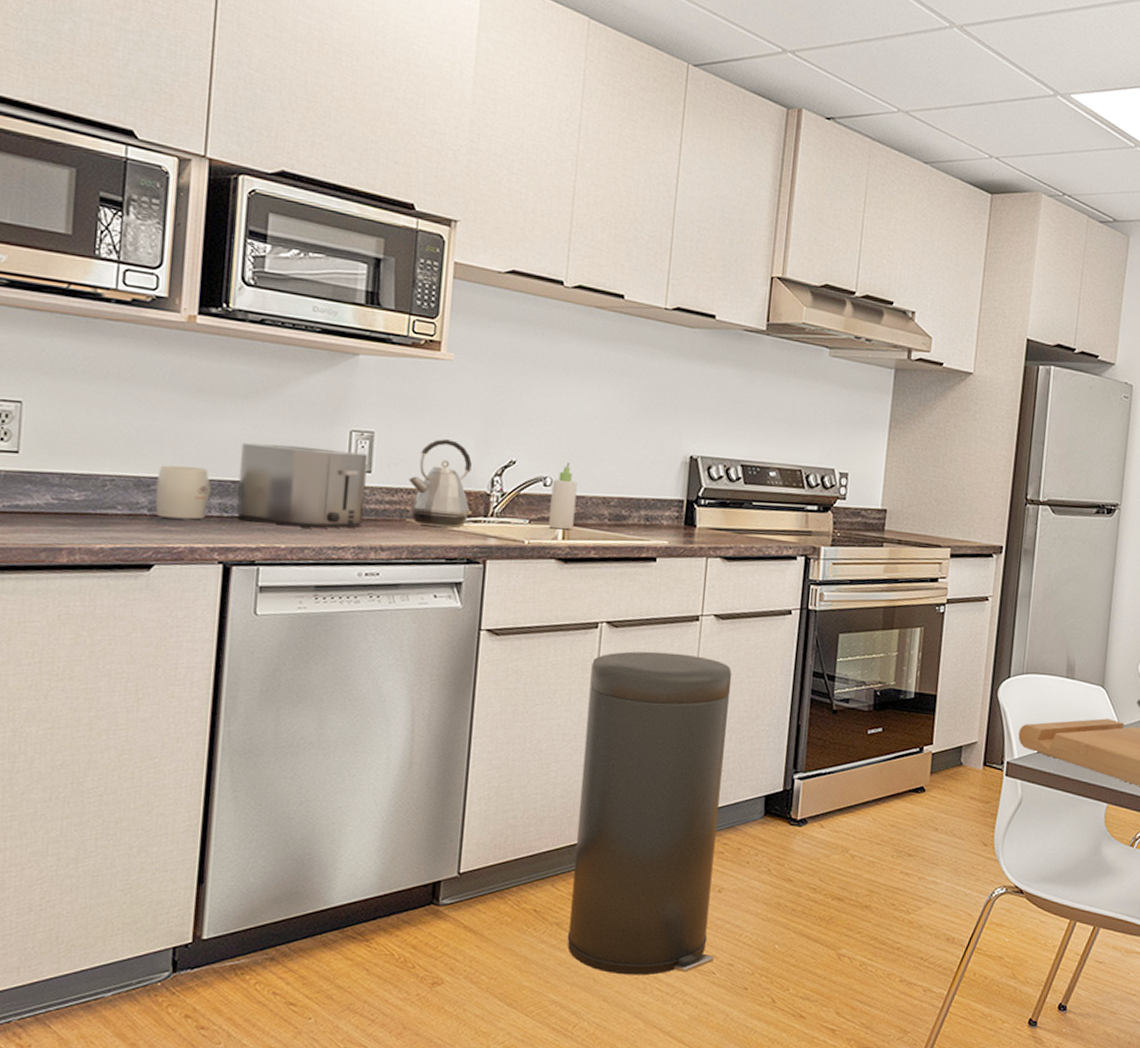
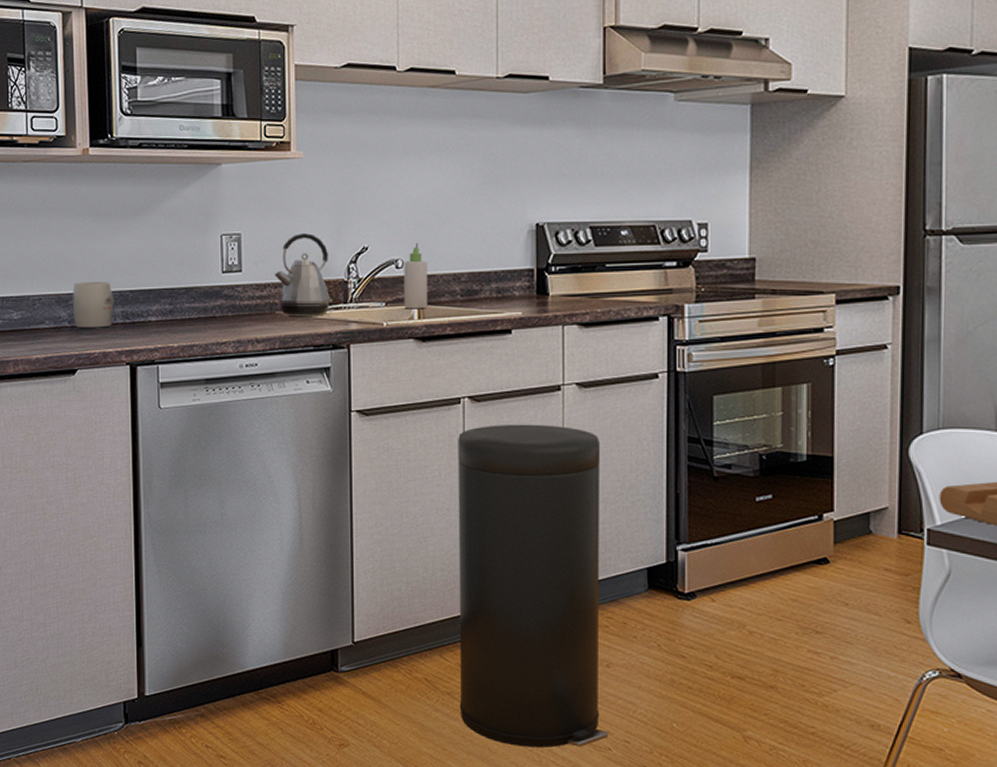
toaster: present [235,442,368,529] -> none [134,253,239,329]

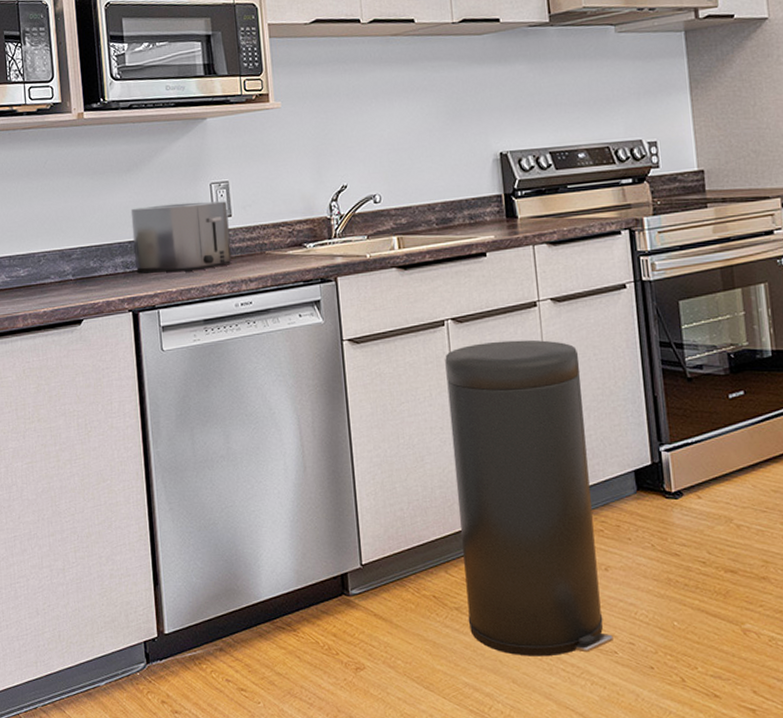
mug: present [72,282,114,328] -> none [74,235,114,280]
toaster: none [134,253,239,329] -> present [130,201,232,273]
kettle: present [273,233,333,317] -> none [261,176,318,255]
bottle: present [404,242,428,309] -> none [381,177,407,240]

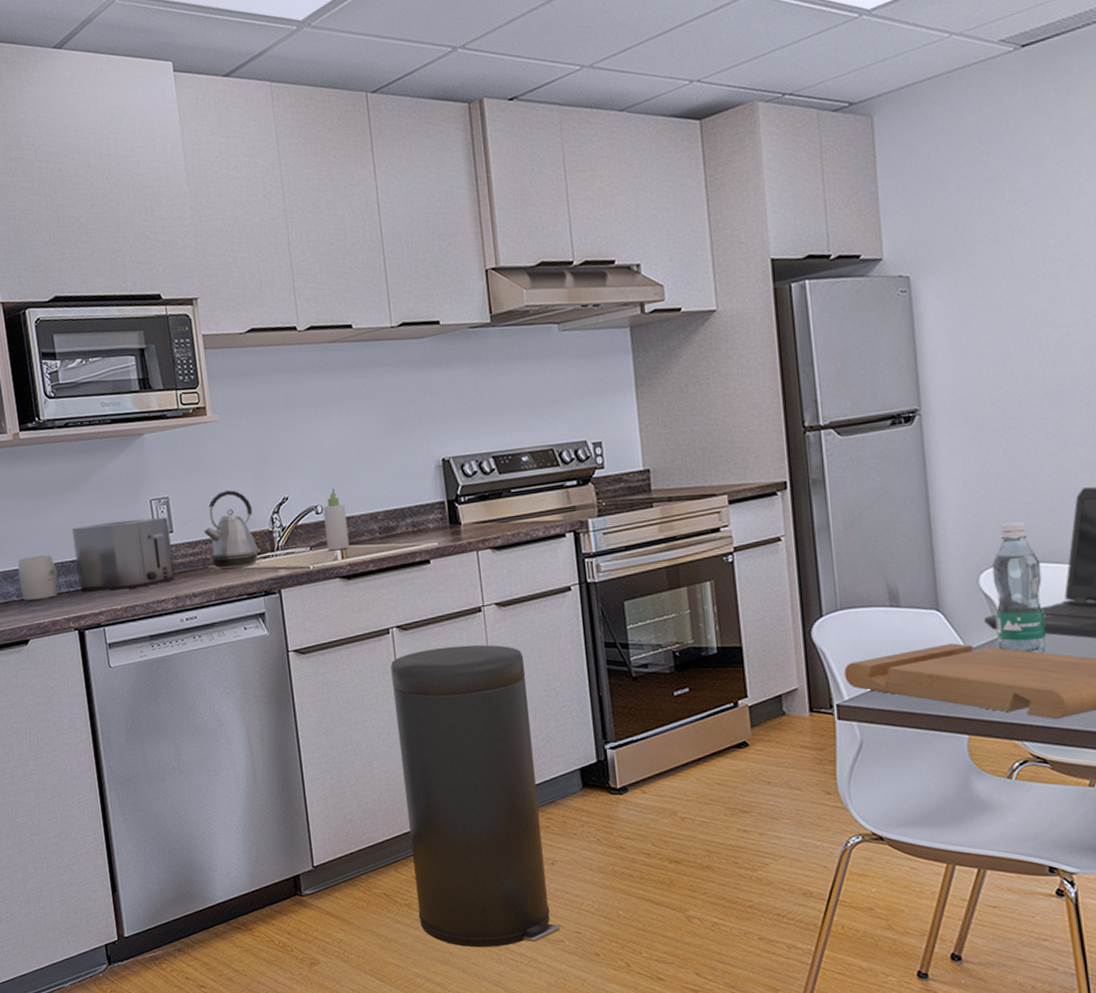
mug: none [74,235,114,280] -> present [17,555,58,601]
kettle: none [261,176,318,255] -> present [203,490,261,569]
bottle: none [381,177,407,240] -> present [323,488,350,551]

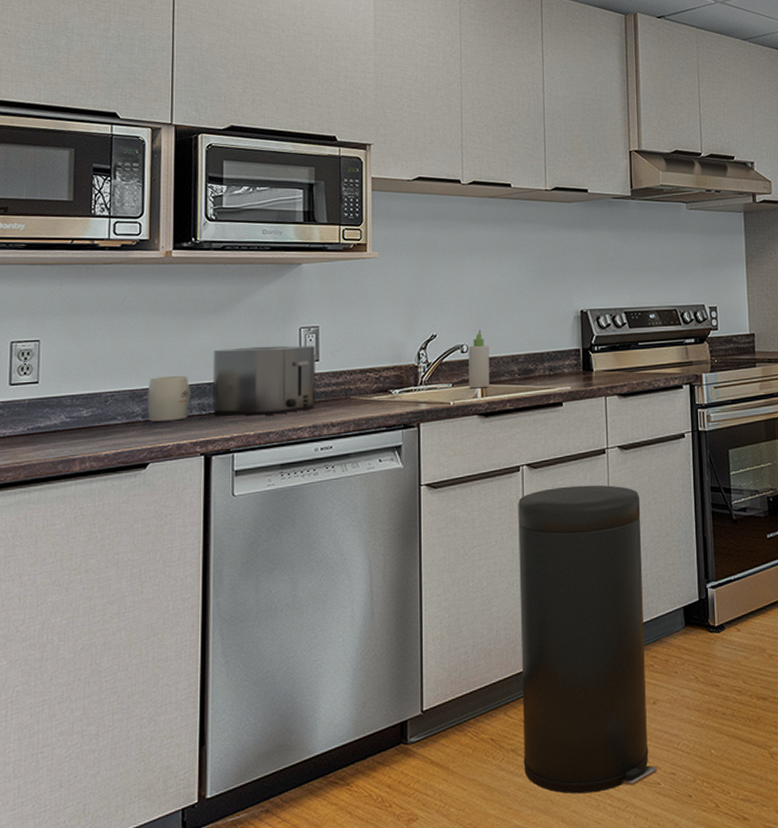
kettle: present [203,490,261,569] -> none [349,324,404,401]

